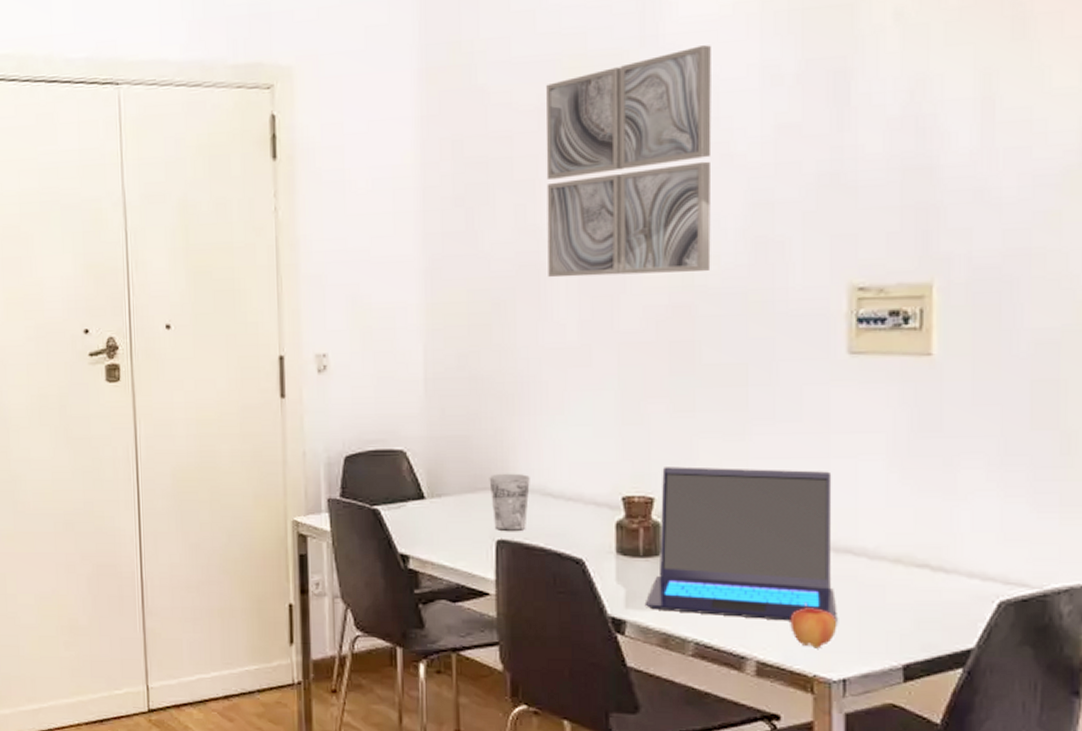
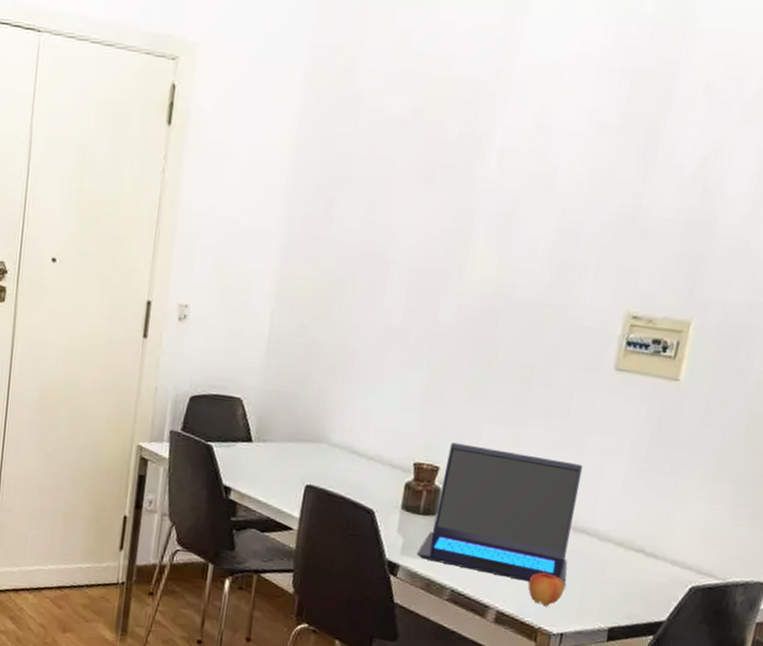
cup: present [489,473,530,532] -> none [306,429,342,480]
wall art: present [546,45,712,278] -> none [385,87,554,283]

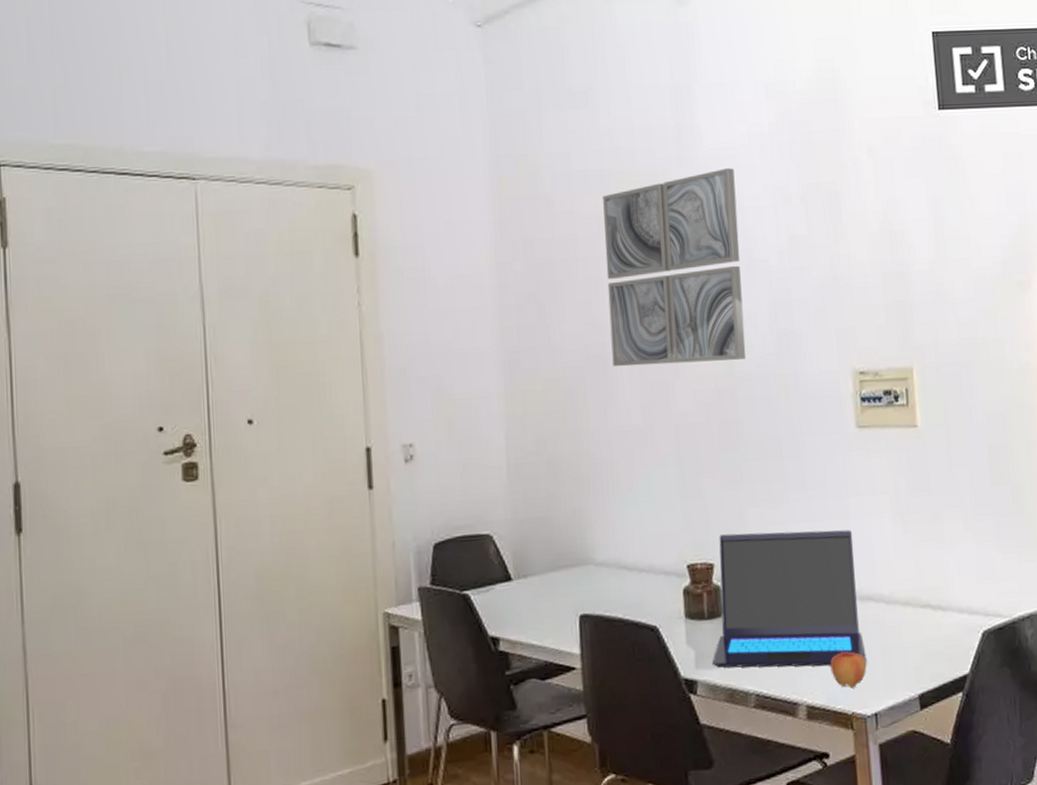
wall art: none [385,87,554,283] -> present [603,168,747,367]

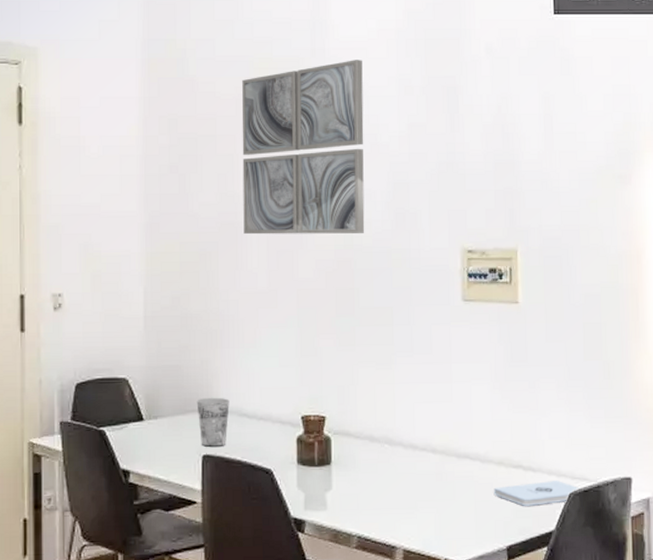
cup: none [570,549,607,606] -> present [196,397,230,448]
laptop: present [712,530,867,668] -> none [319,390,461,515]
apple: present [830,647,867,688] -> none [427,499,461,537]
notepad: none [901,618,995,649] -> present [493,480,581,506]

